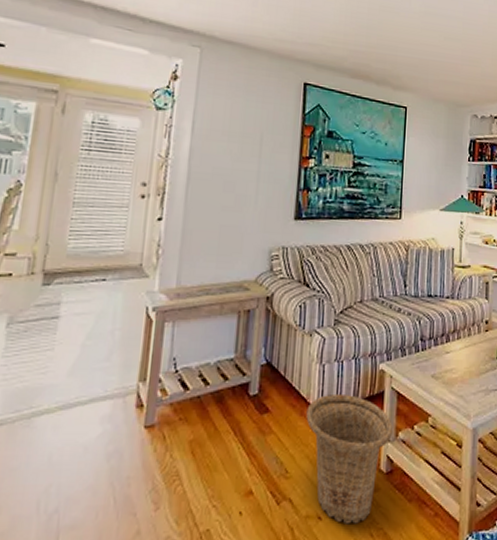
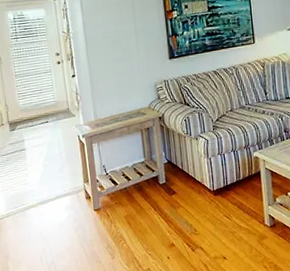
basket: present [306,393,394,525] -> none [202,176,272,261]

